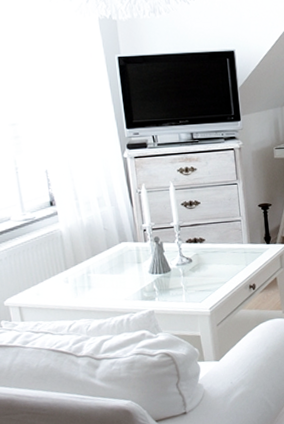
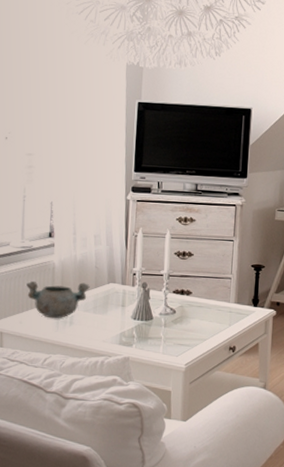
decorative bowl: none [36,246,102,286] -> present [26,280,90,319]

